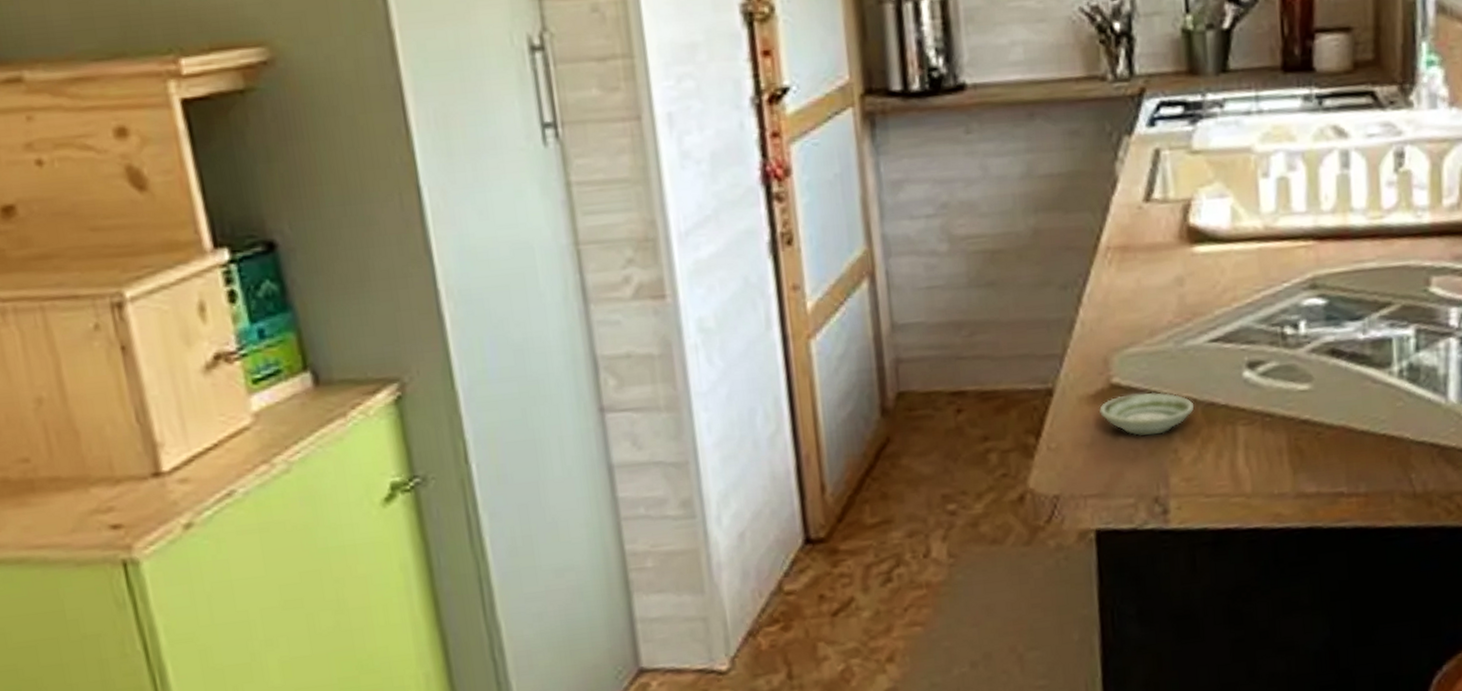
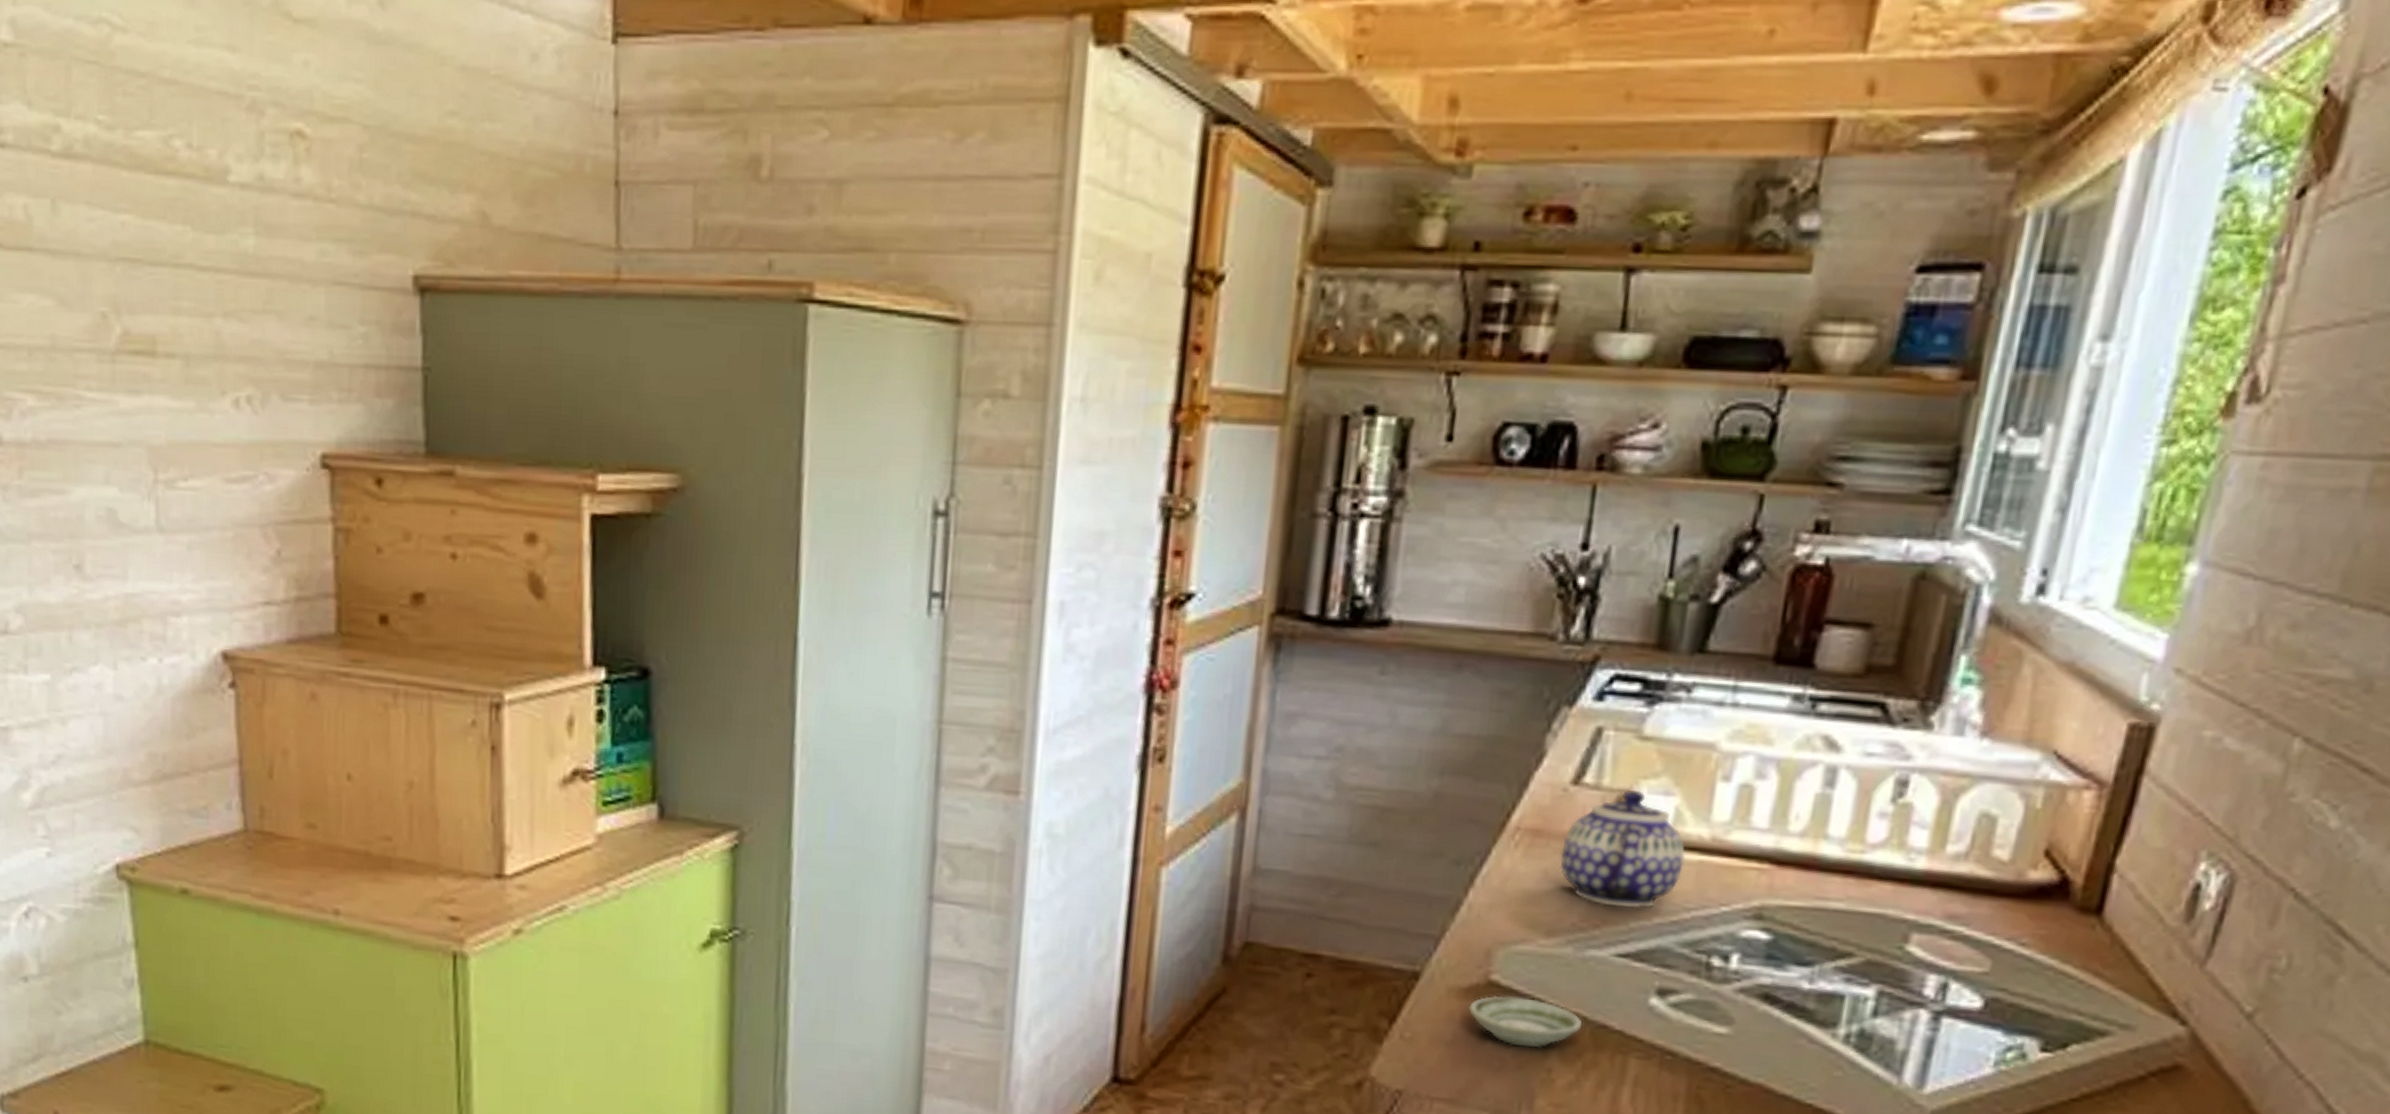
teapot: none [1147,197,1247,301] -> present [1559,790,1685,909]

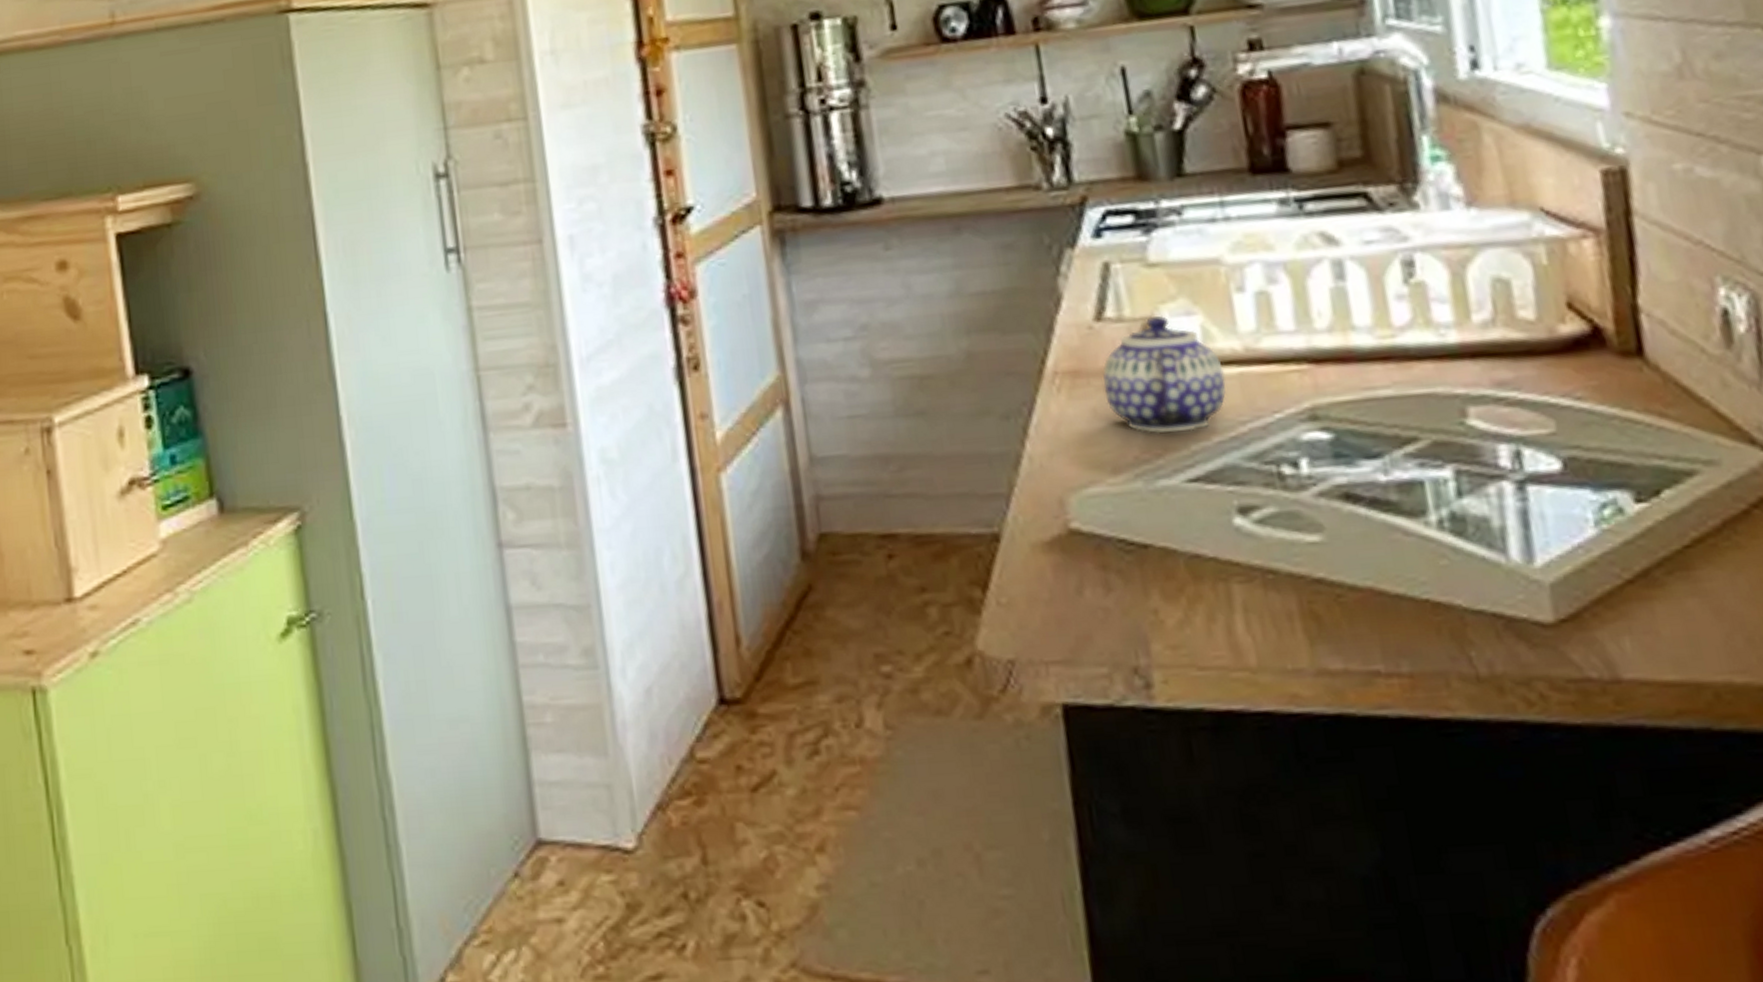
saucer: present [1469,995,1583,1049] -> none [1057,540,1175,593]

